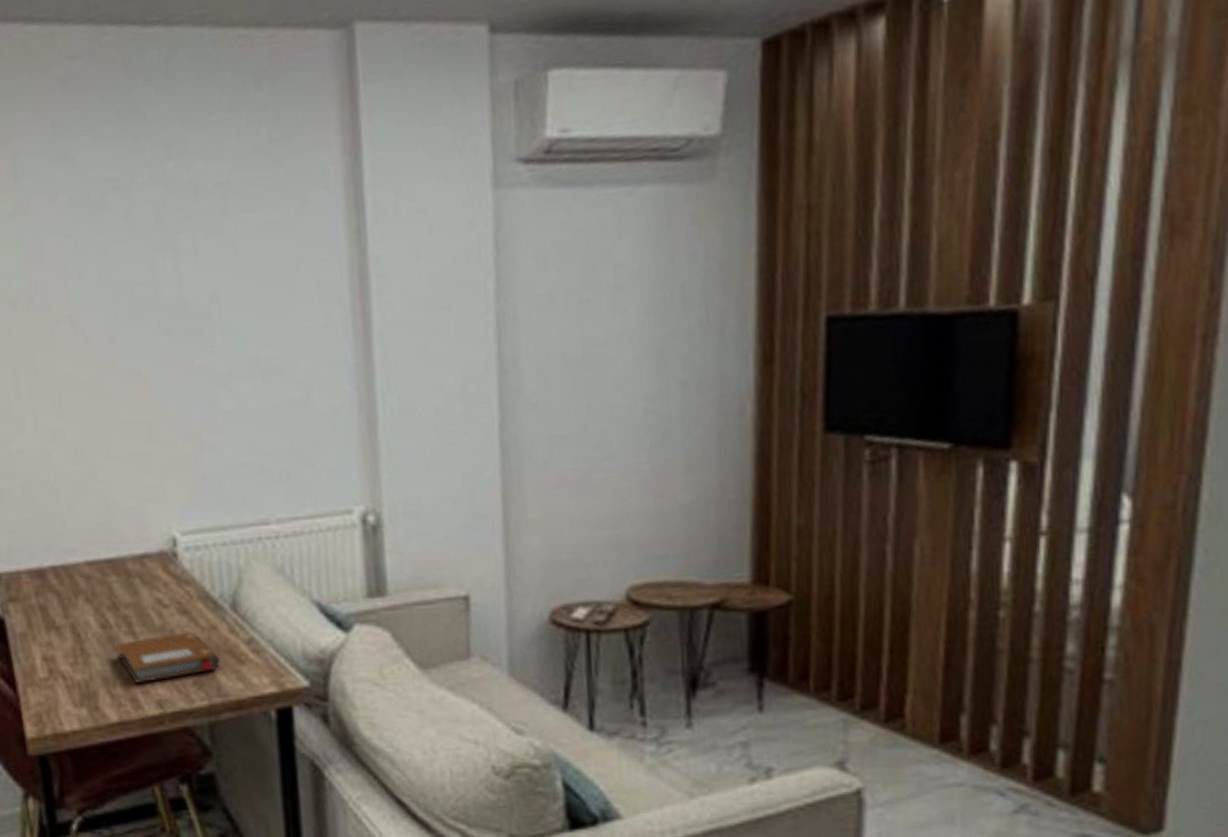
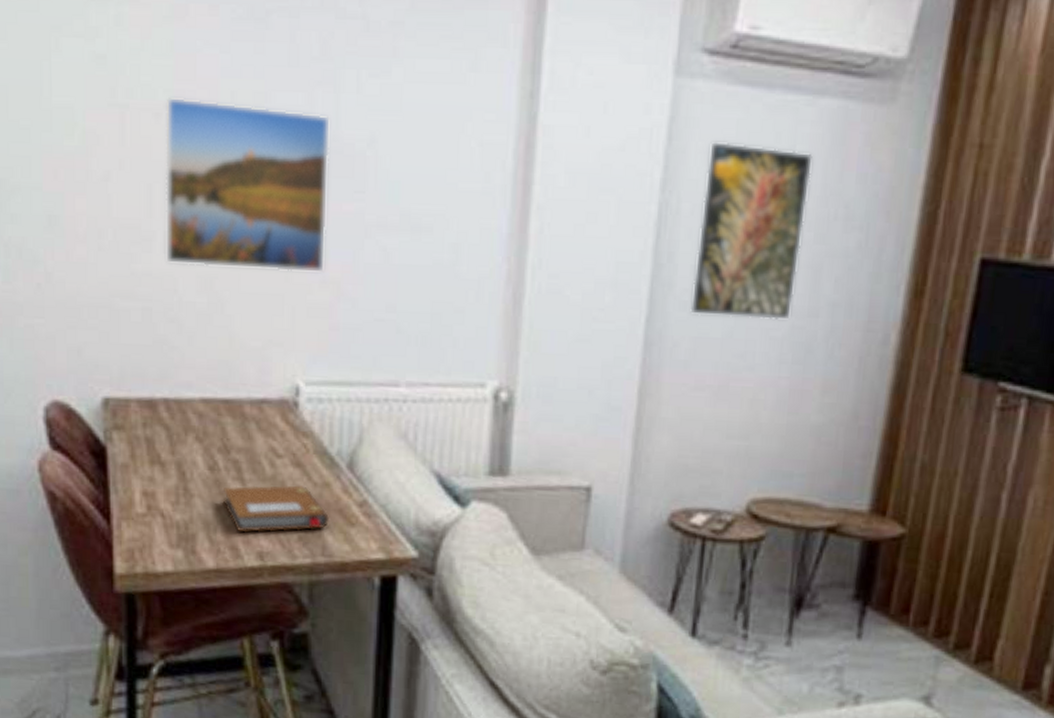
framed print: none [20,279,186,440] -> present [164,96,331,274]
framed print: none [537,240,643,415] -> present [690,141,814,319]

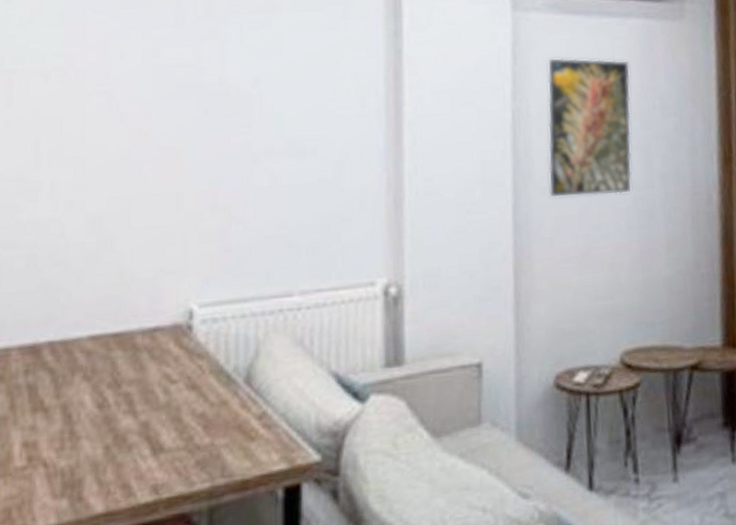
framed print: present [164,96,331,274] -> none [51,59,217,210]
notebook: present [222,485,330,533] -> none [112,408,229,467]

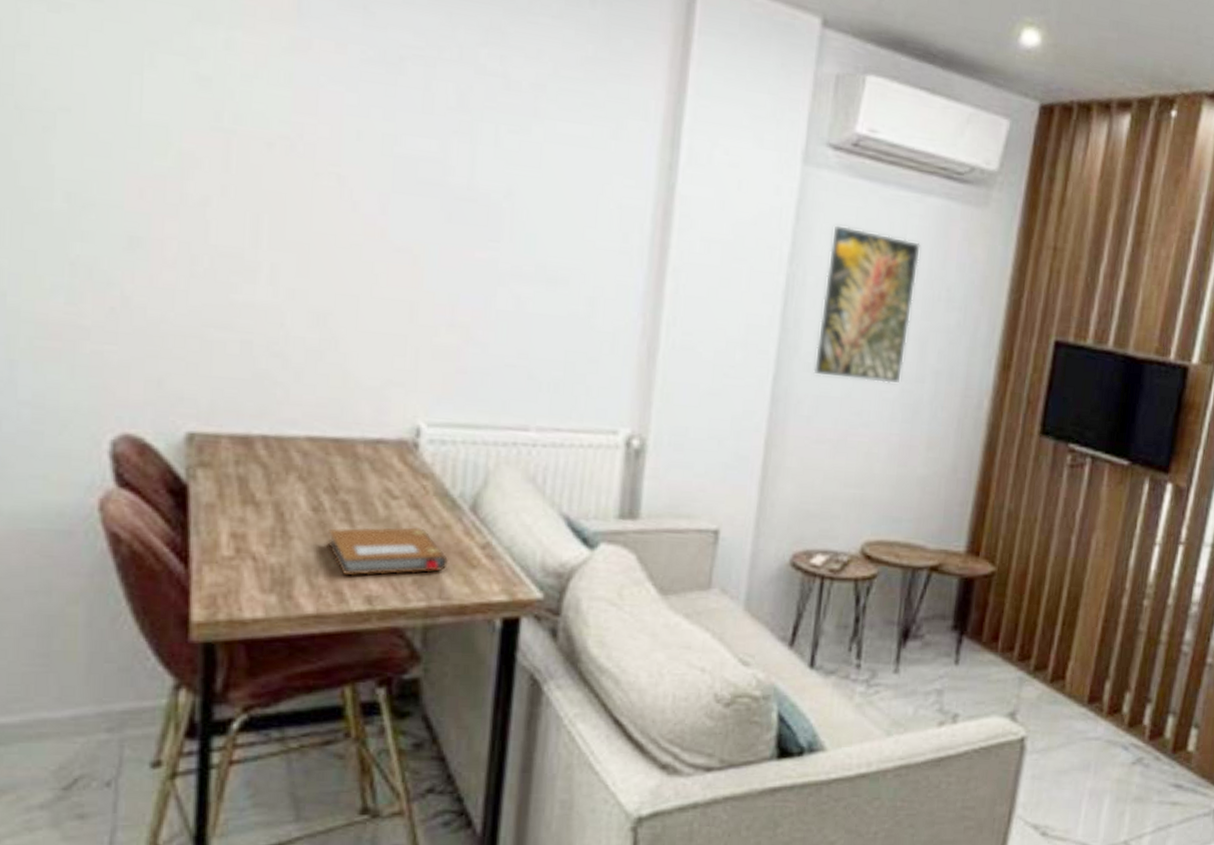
notebook: none [112,408,229,467] -> present [326,527,449,576]

